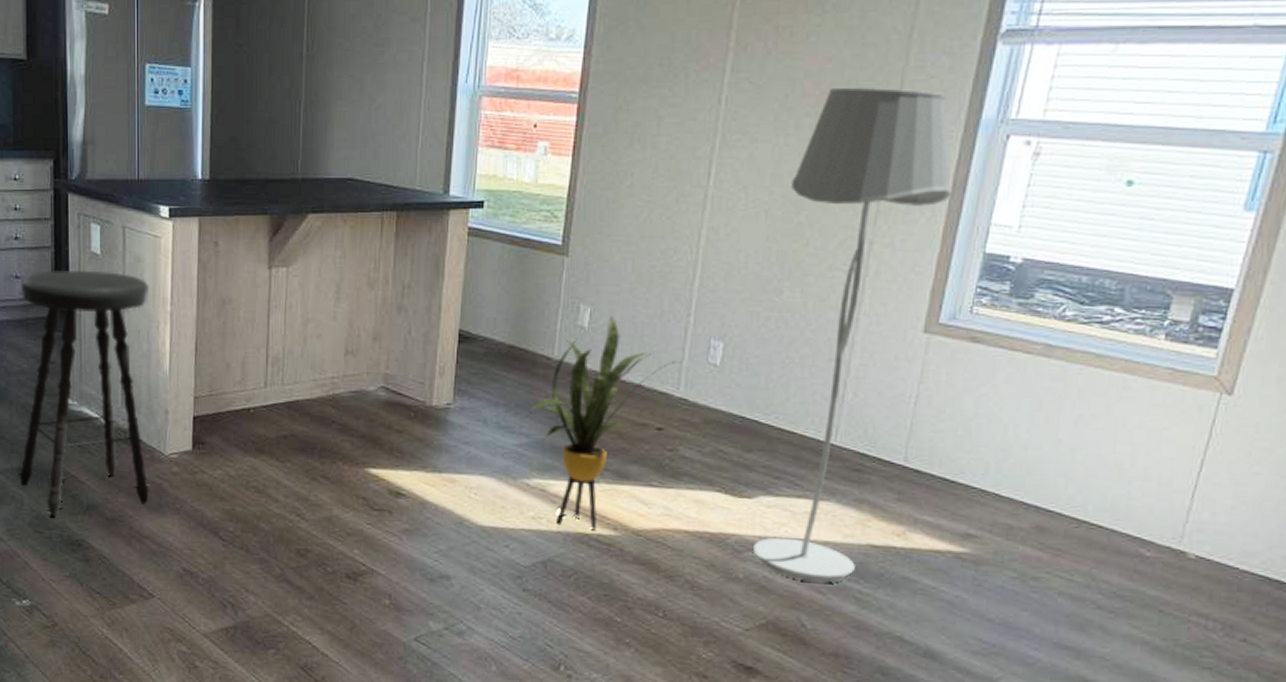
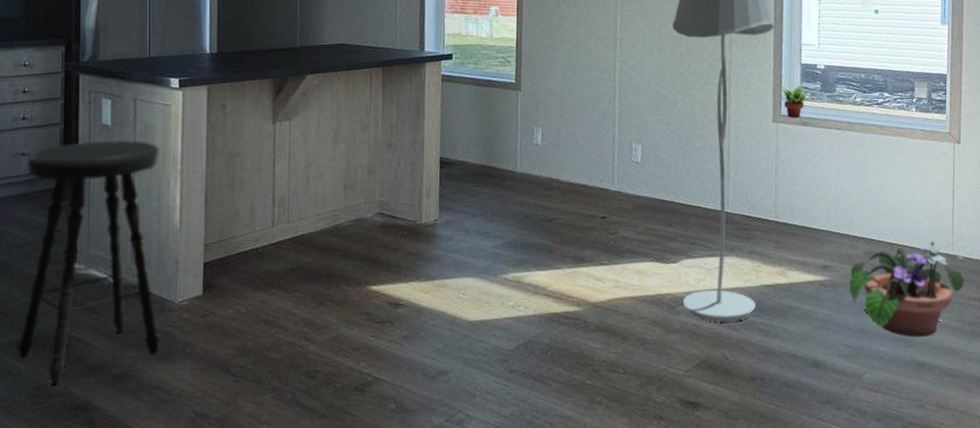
house plant: present [529,316,681,529] -> none [502,134,613,310]
succulent plant: none [939,281,993,331] -> present [779,83,811,119]
potted flower: none [997,526,1190,650] -> present [849,241,965,338]

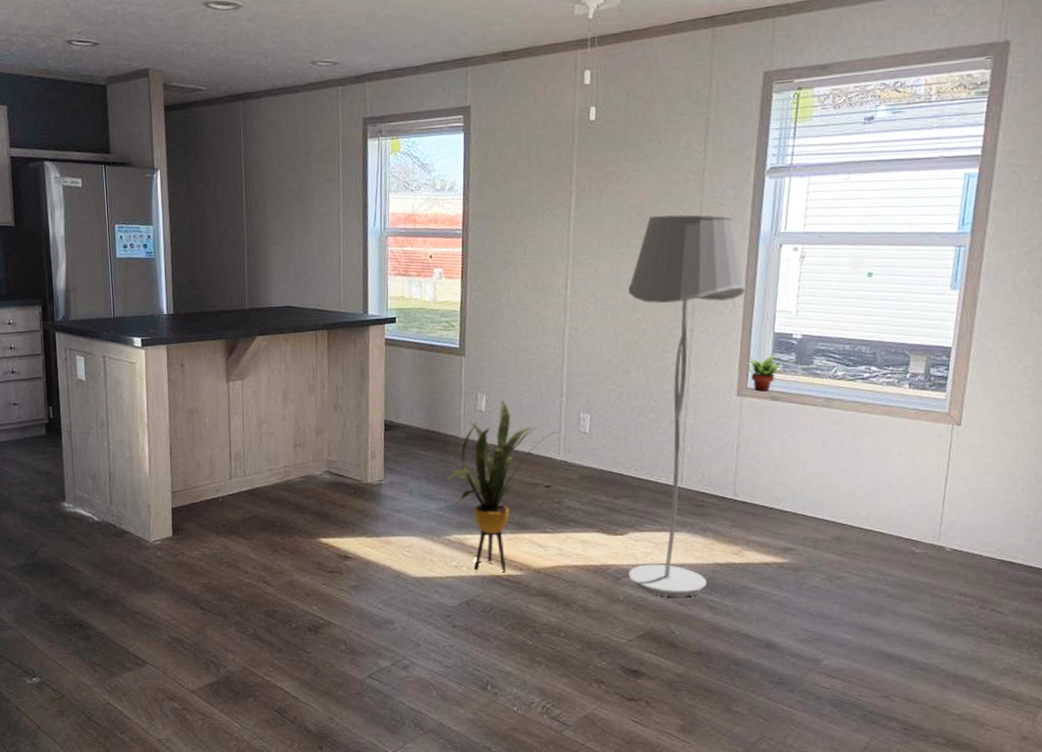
music stool: present [18,140,160,384] -> none [19,393,138,603]
house plant: none [502,134,613,310] -> present [445,401,559,571]
potted flower: present [849,241,965,338] -> none [812,529,950,628]

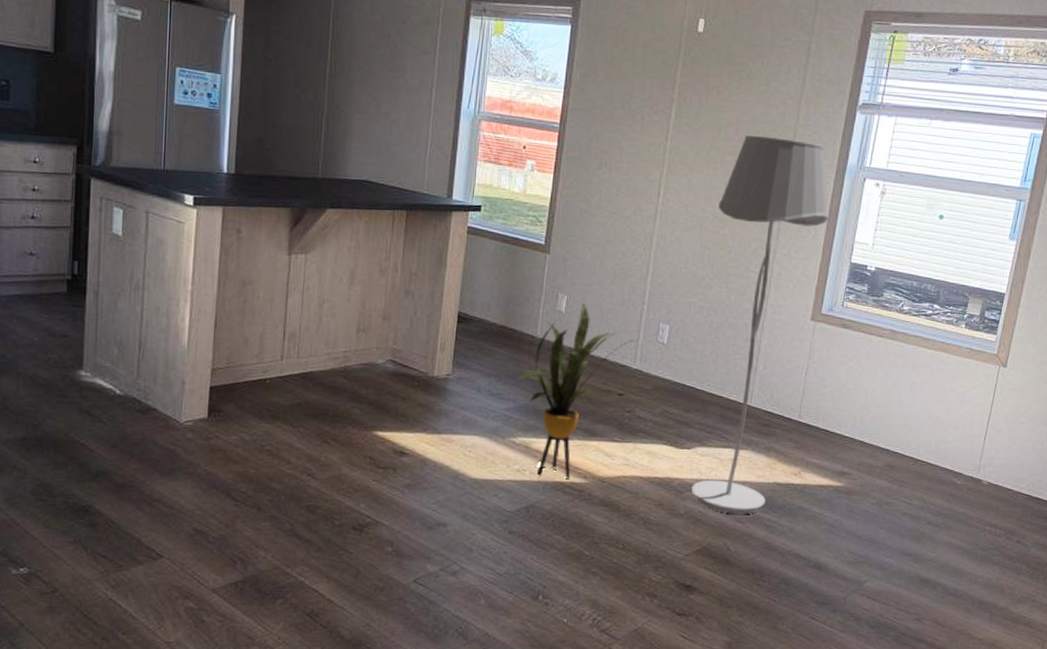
succulent plant: present [745,354,784,393] -> none [821,283,857,320]

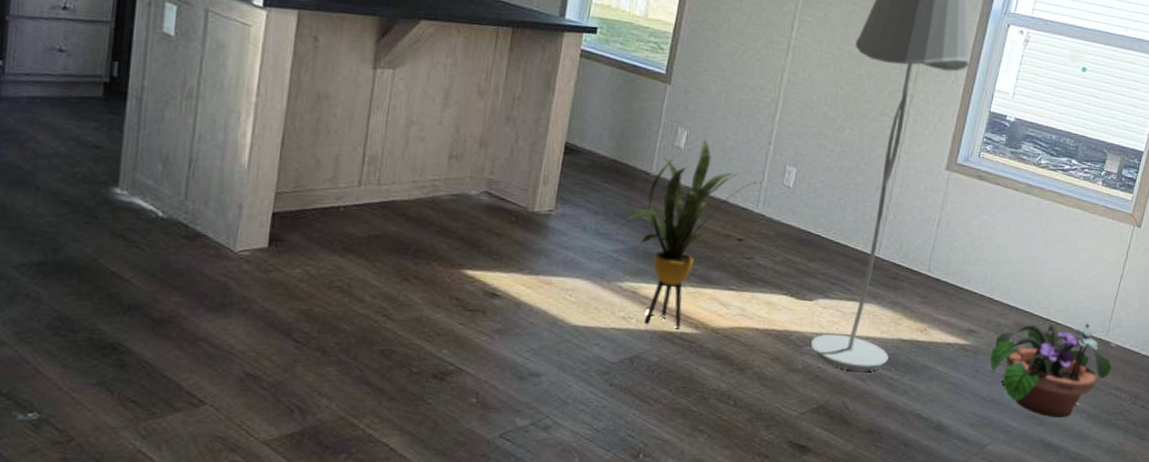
potted flower: none [863,462,985,554] -> present [989,323,1112,418]

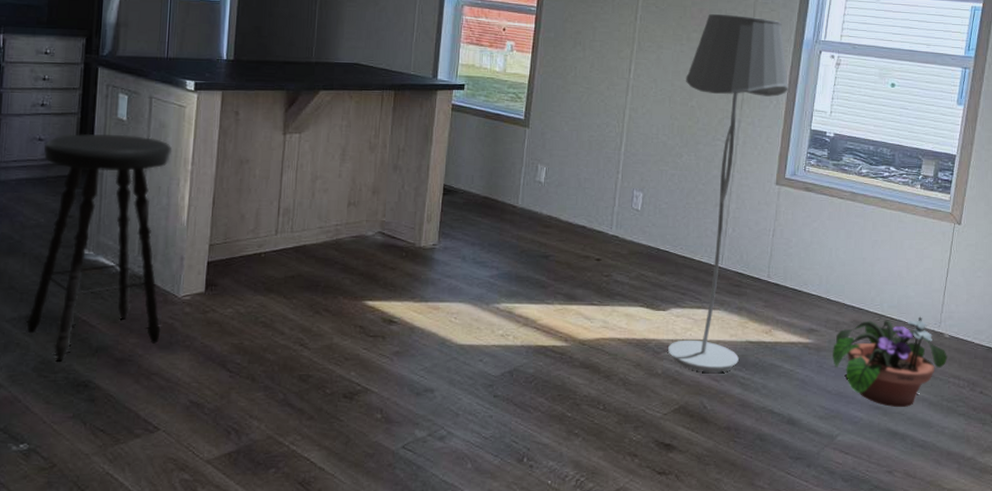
music stool: none [38,47,232,318] -> present [26,133,172,360]
house plant: present [626,140,761,328] -> none [499,174,613,342]

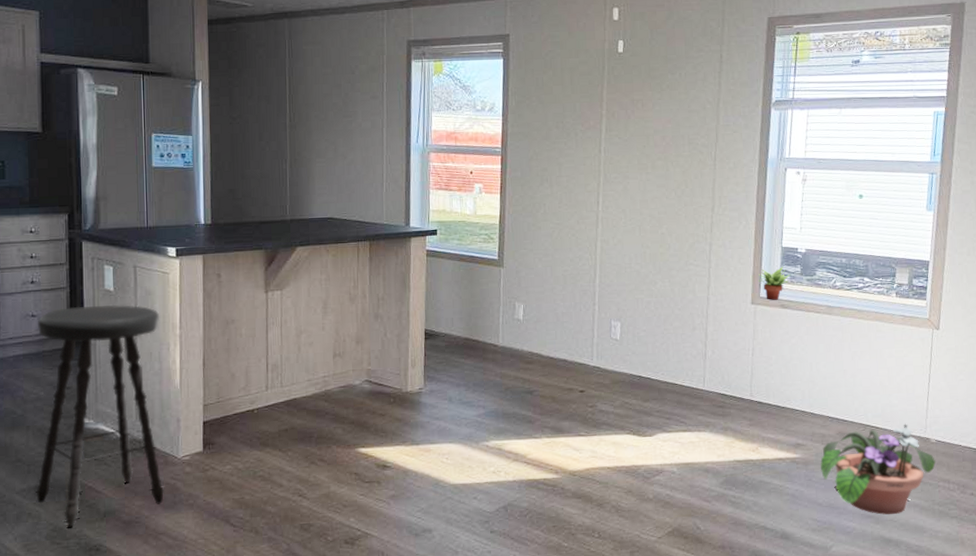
floor lamp: present [668,13,789,373] -> none [654,139,757,494]
succulent plant: none [784,149,818,184] -> present [758,266,791,301]

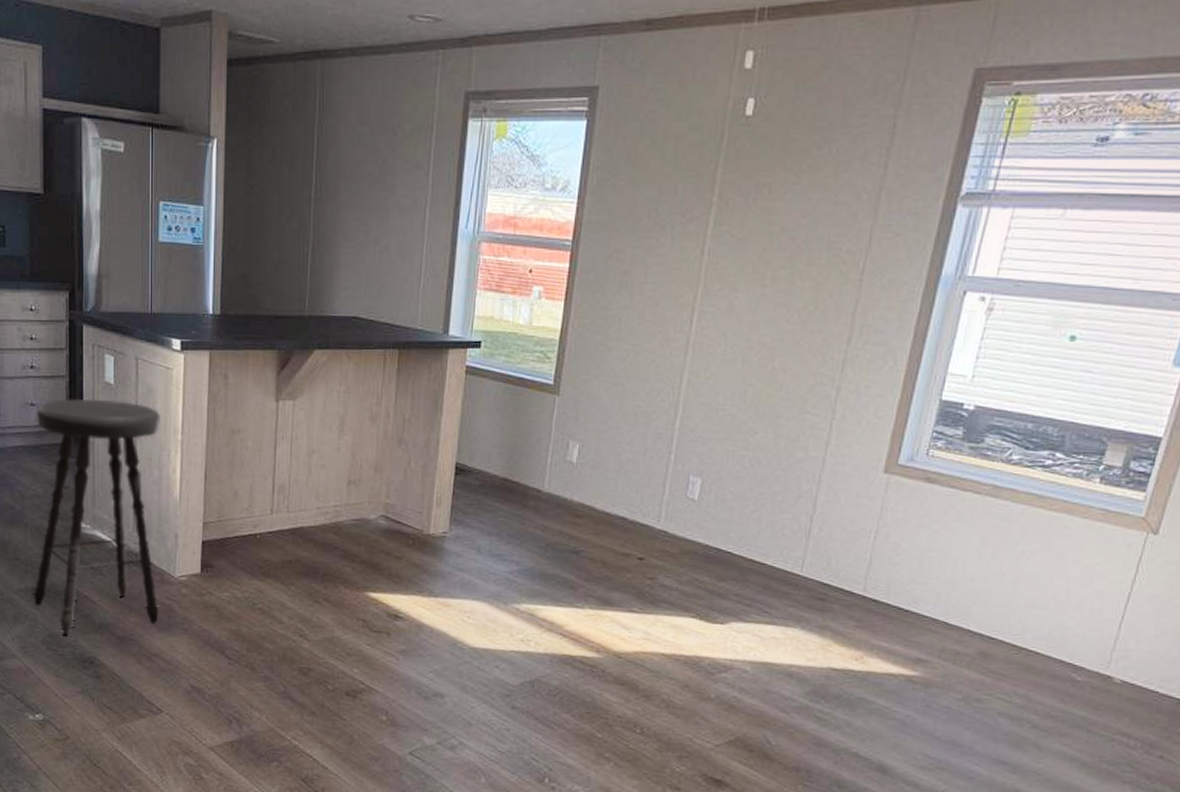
succulent plant: present [758,266,791,301] -> none [898,426,947,472]
potted flower: present [820,424,936,515] -> none [944,653,1115,766]

